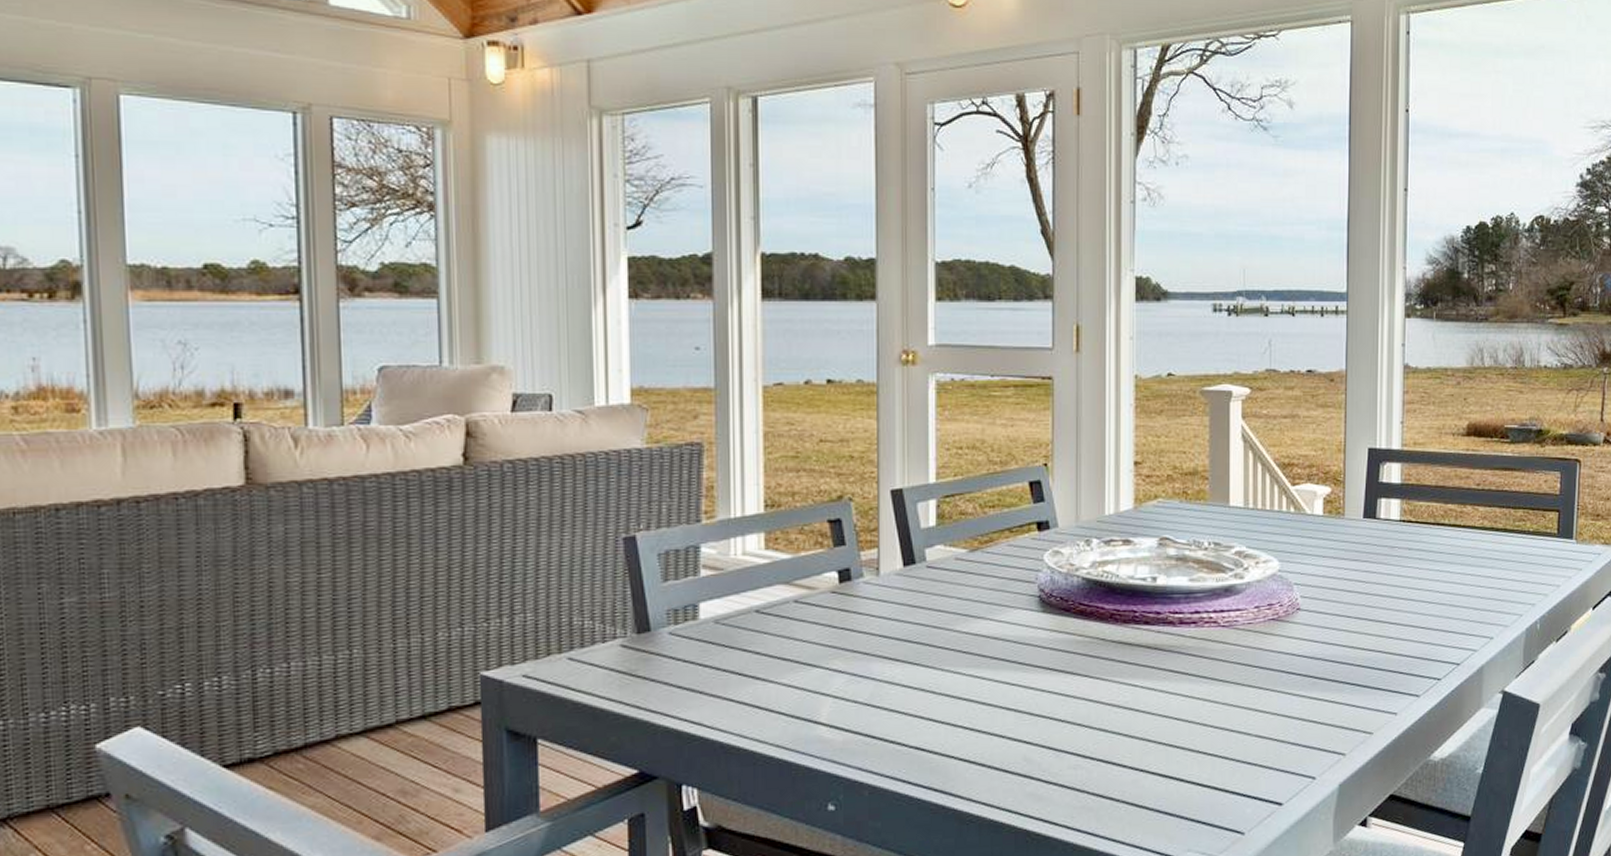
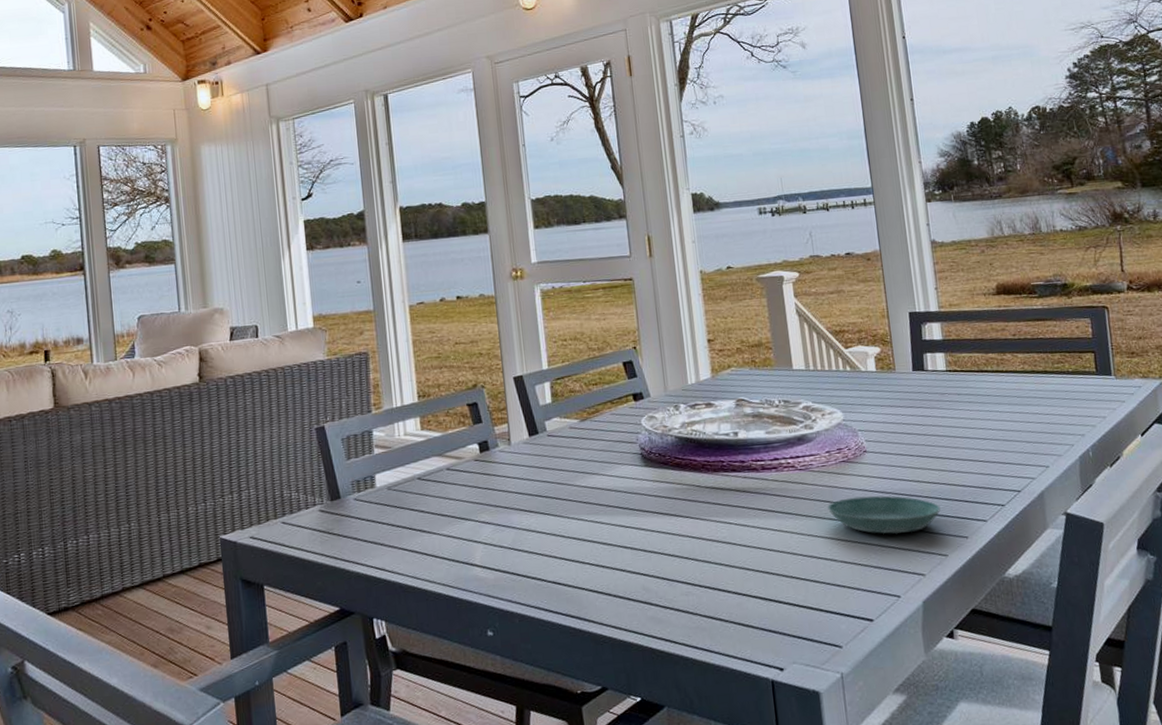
saucer: none [1249,661,1372,707] -> present [827,495,941,535]

